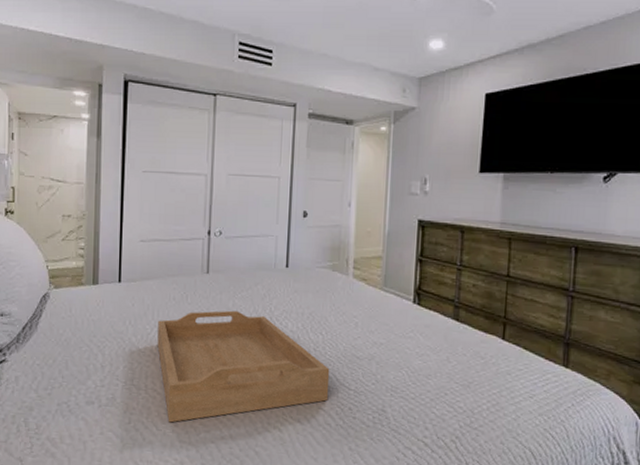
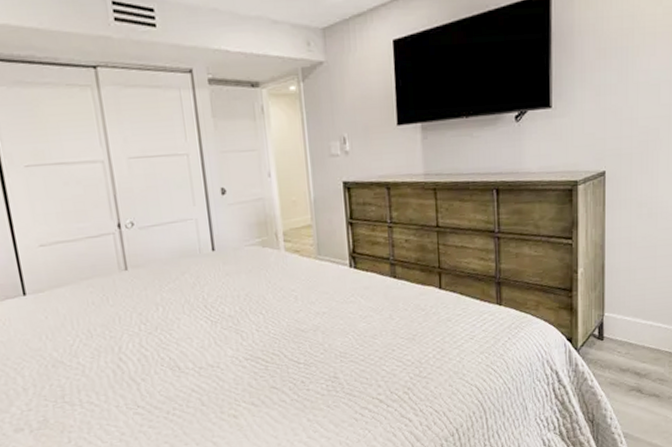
serving tray: present [157,310,330,423] -> none [79,304,279,433]

